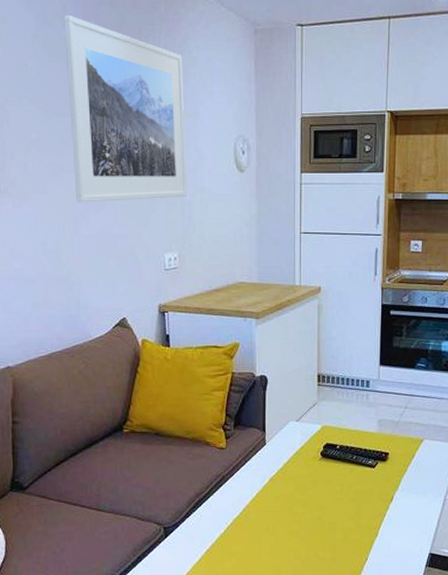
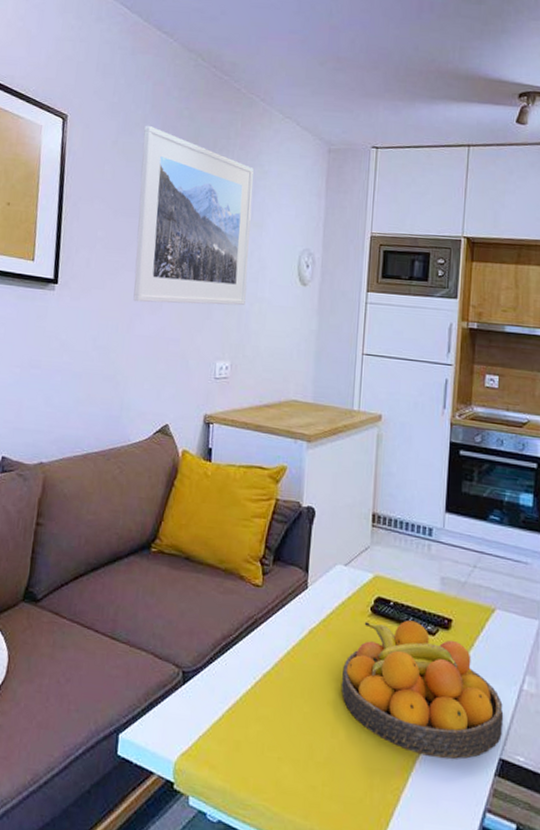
fruit bowl: none [299,458,432,561] -> present [341,620,504,759]

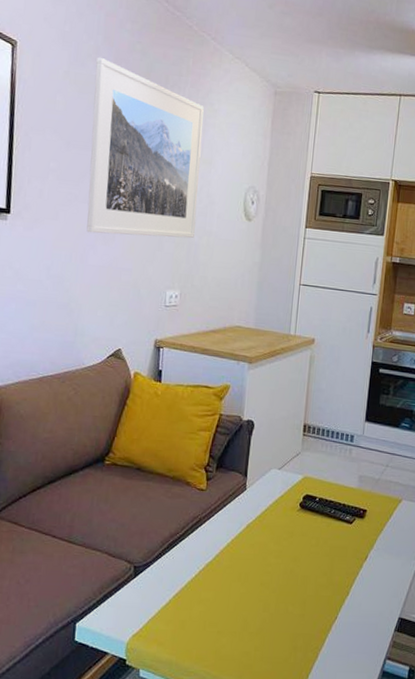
fruit bowl: present [341,620,504,759] -> none [272,512,404,621]

